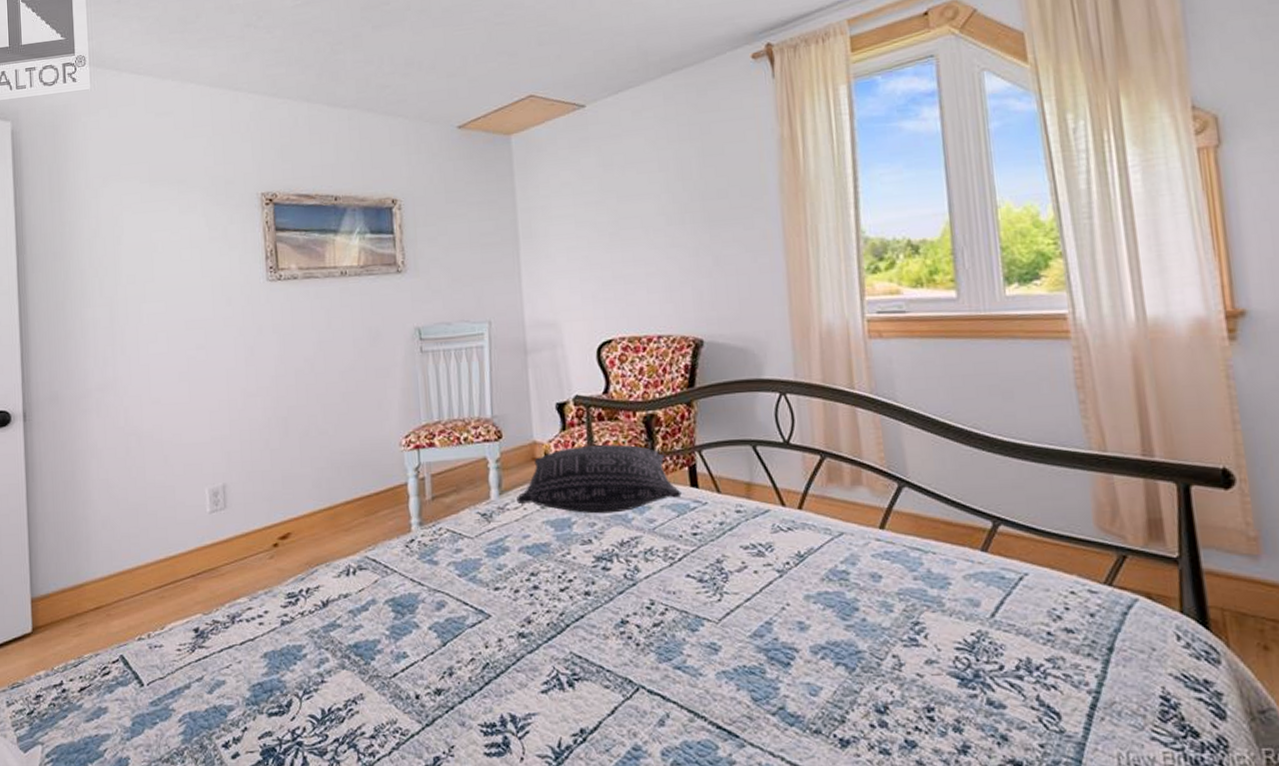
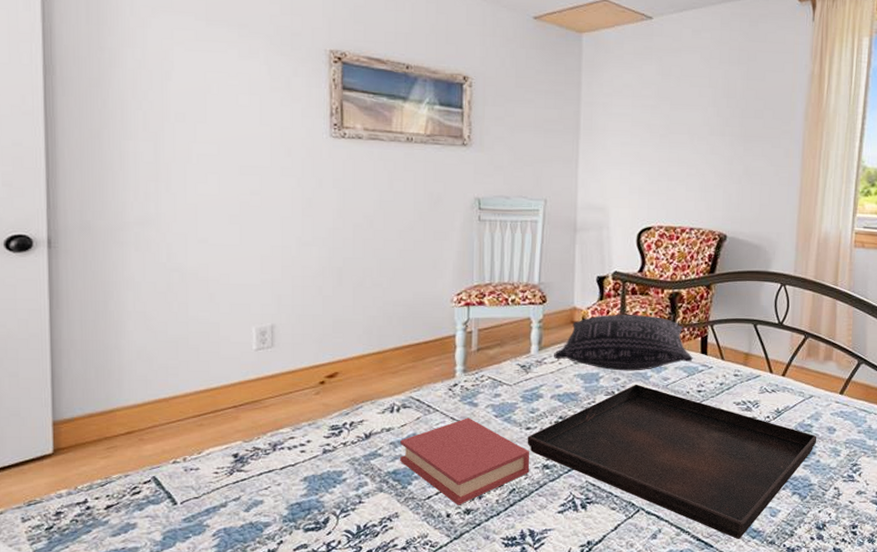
book: none [359,578,503,684] -> present [400,418,530,505]
serving tray: none [496,530,859,726] -> present [527,385,817,539]

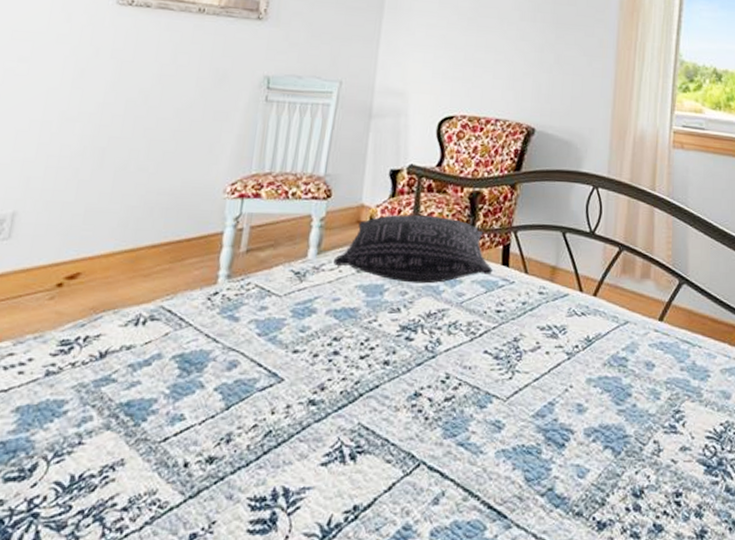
book: present [400,418,530,505] -> none [137,335,295,451]
serving tray: present [527,385,817,539] -> none [292,301,633,508]

